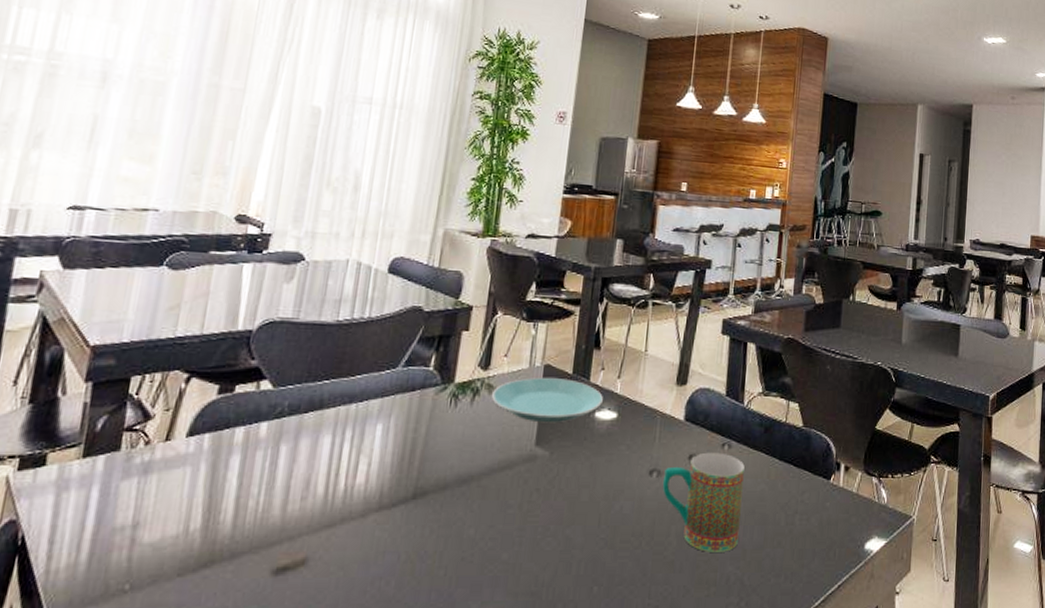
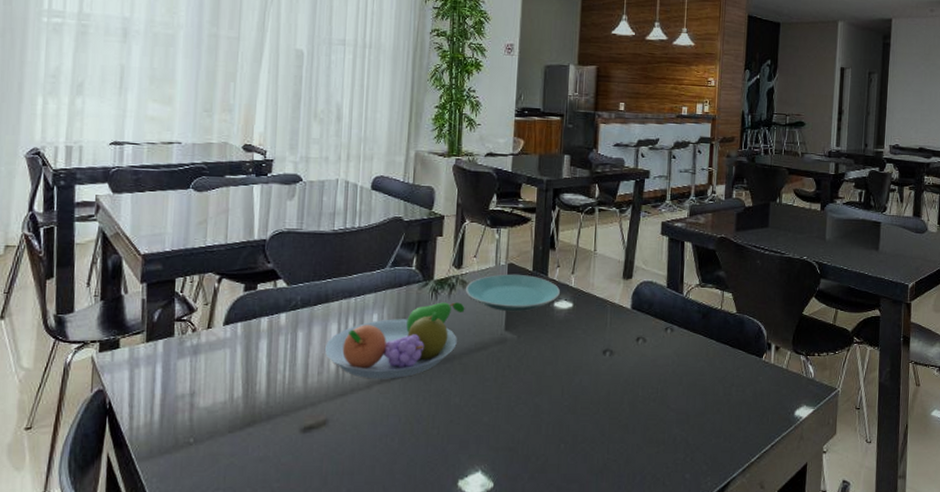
fruit bowl: none [311,410,490,506] -> present [324,302,465,379]
mug: present [662,452,745,552] -> none [614,335,686,417]

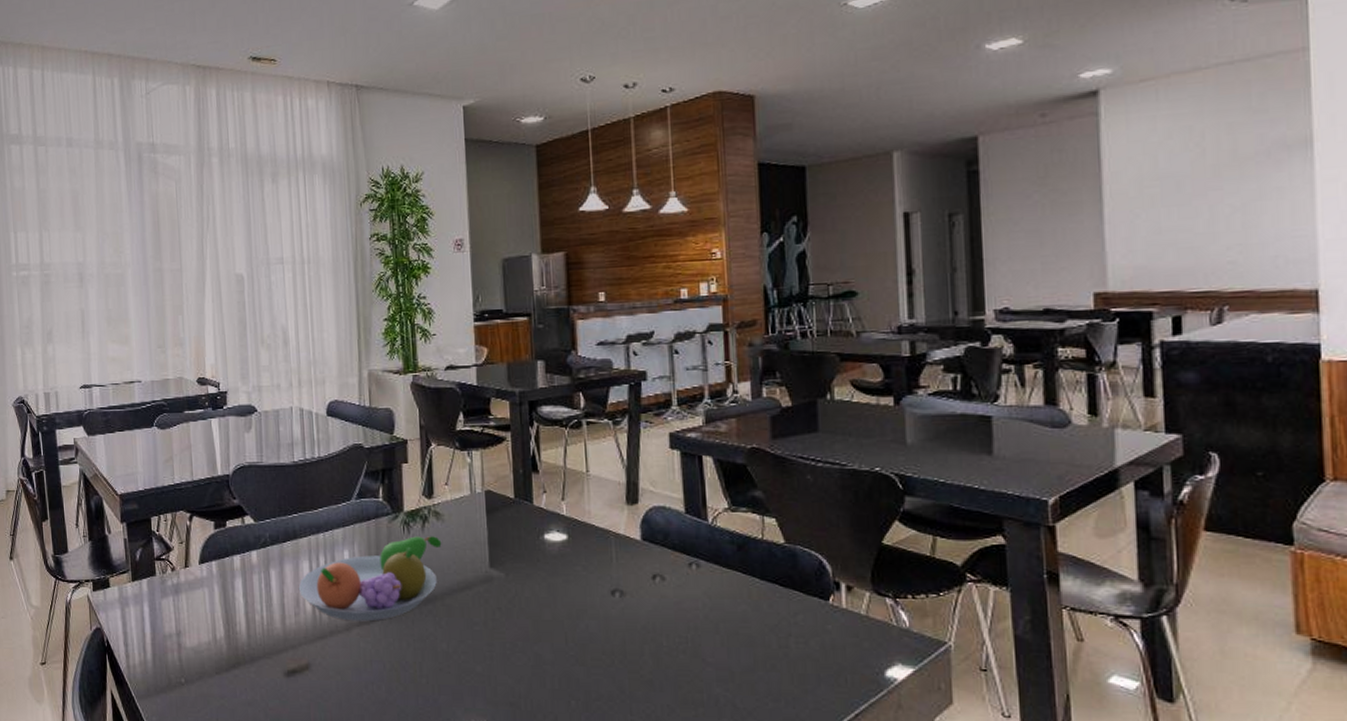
plate: present [465,274,560,312] -> none [439,502,550,546]

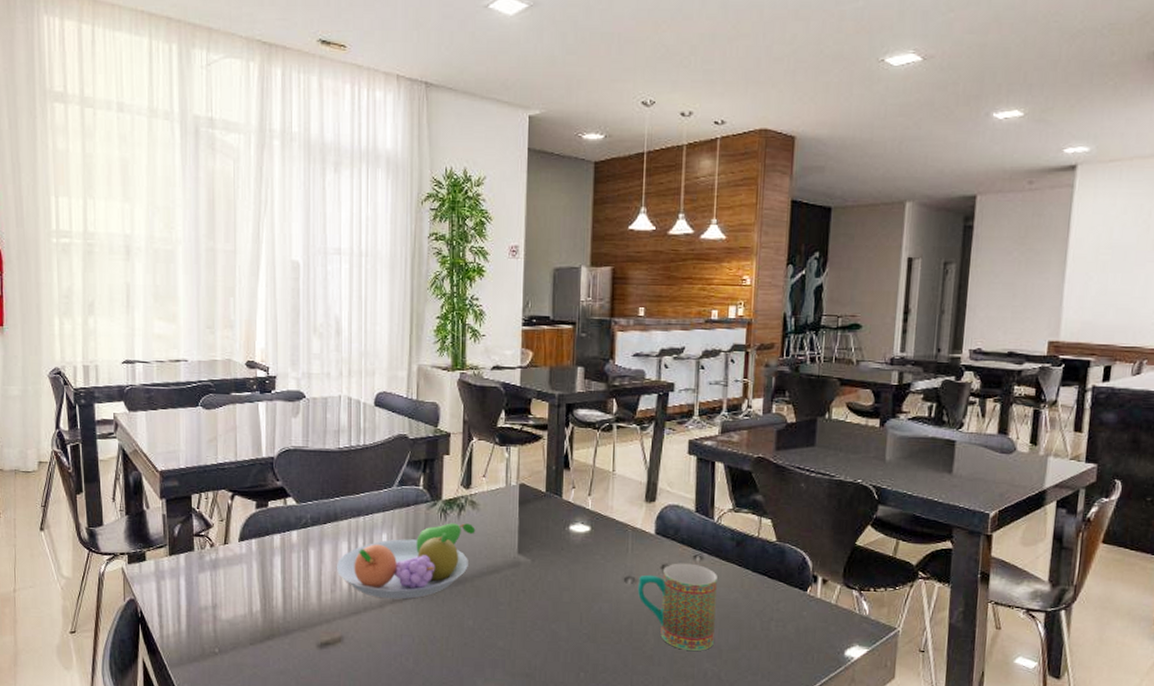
mug: none [627,572,723,673] -> present [637,563,717,651]

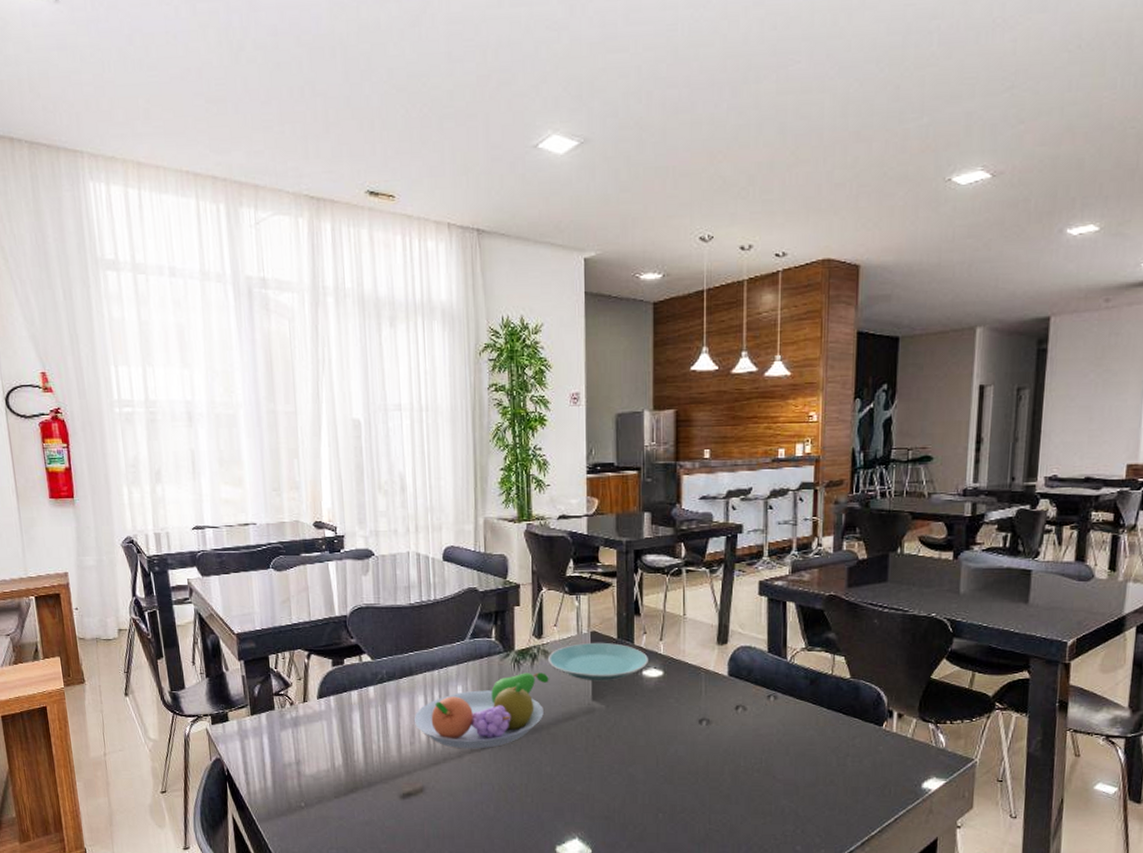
plate: none [475,494,576,535] -> present [547,642,648,681]
mug: present [637,563,717,651] -> none [712,703,792,788]

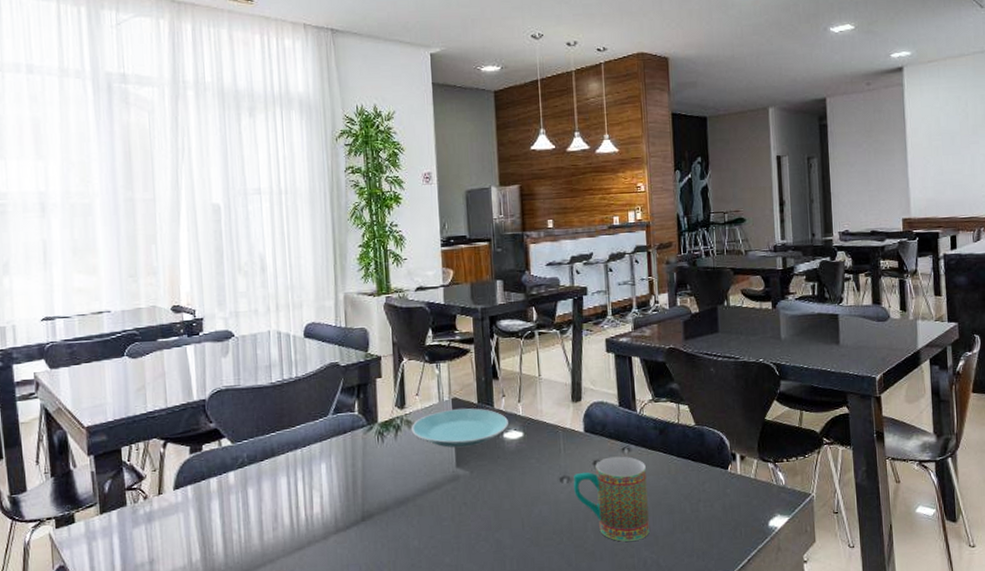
fruit bowl: present [413,673,549,749] -> none [276,443,413,530]
mug: none [712,703,792,788] -> present [573,456,650,542]

